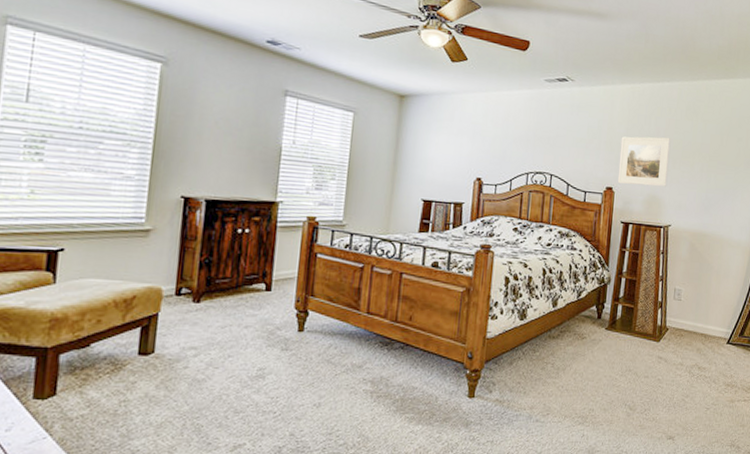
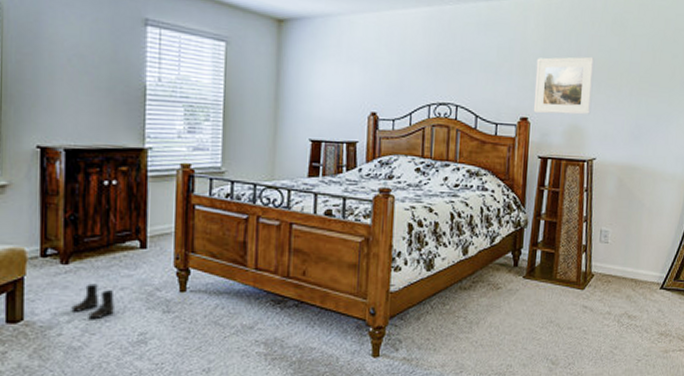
boots: none [199,321,239,354] -> present [71,283,115,319]

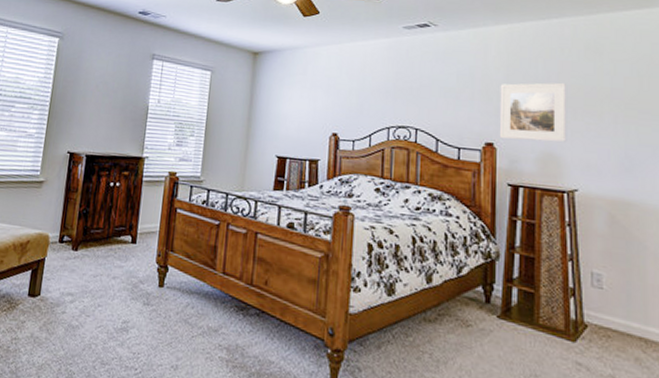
boots: present [71,283,115,319] -> none [75,270,108,302]

